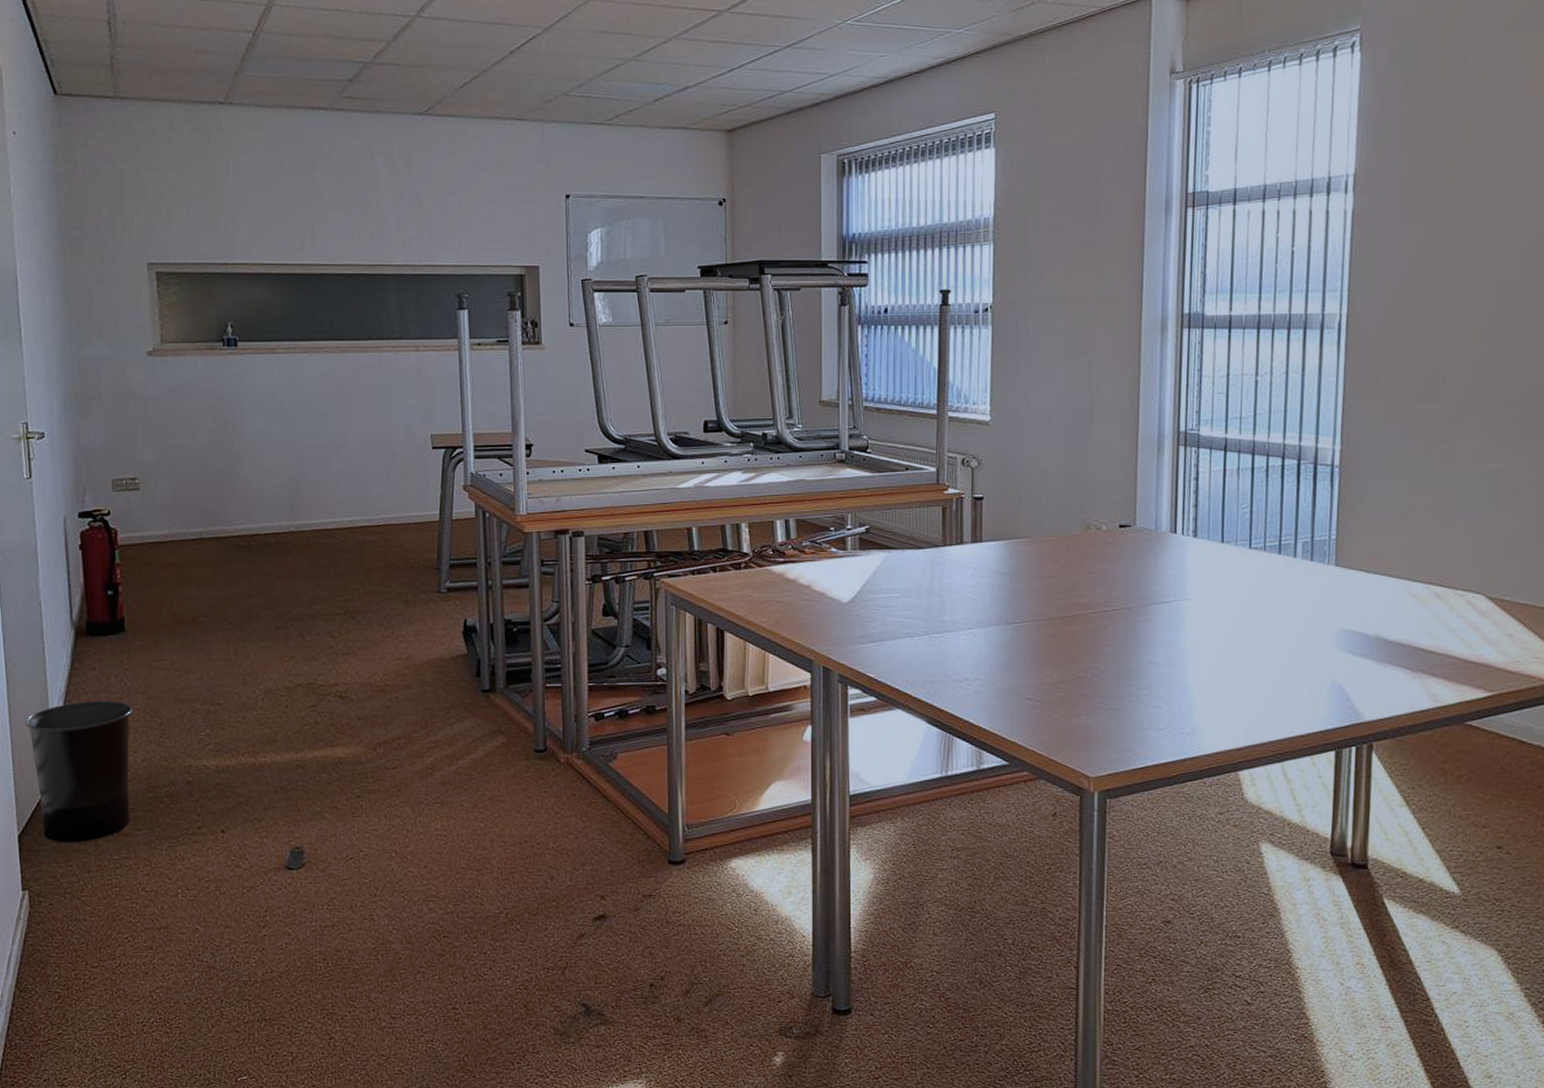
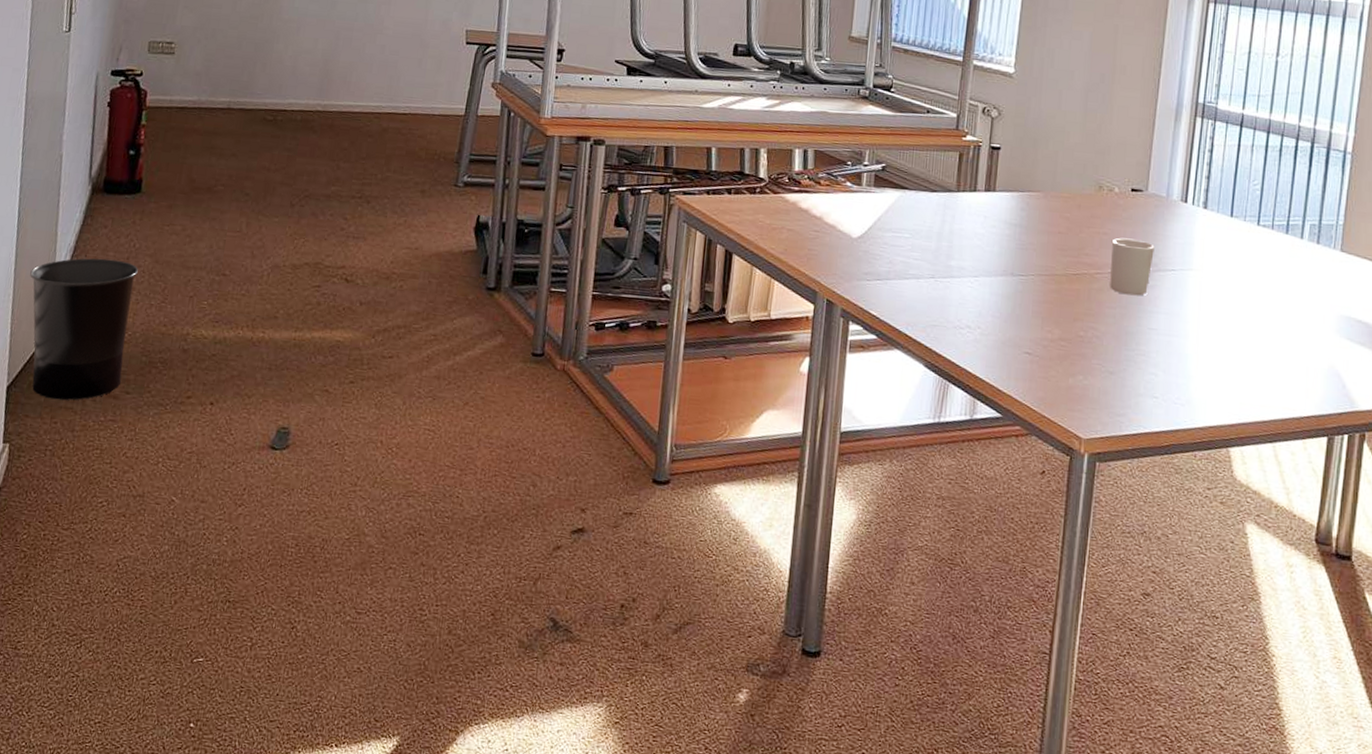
mug: none [1105,575,1147,631] -> present [1110,238,1155,296]

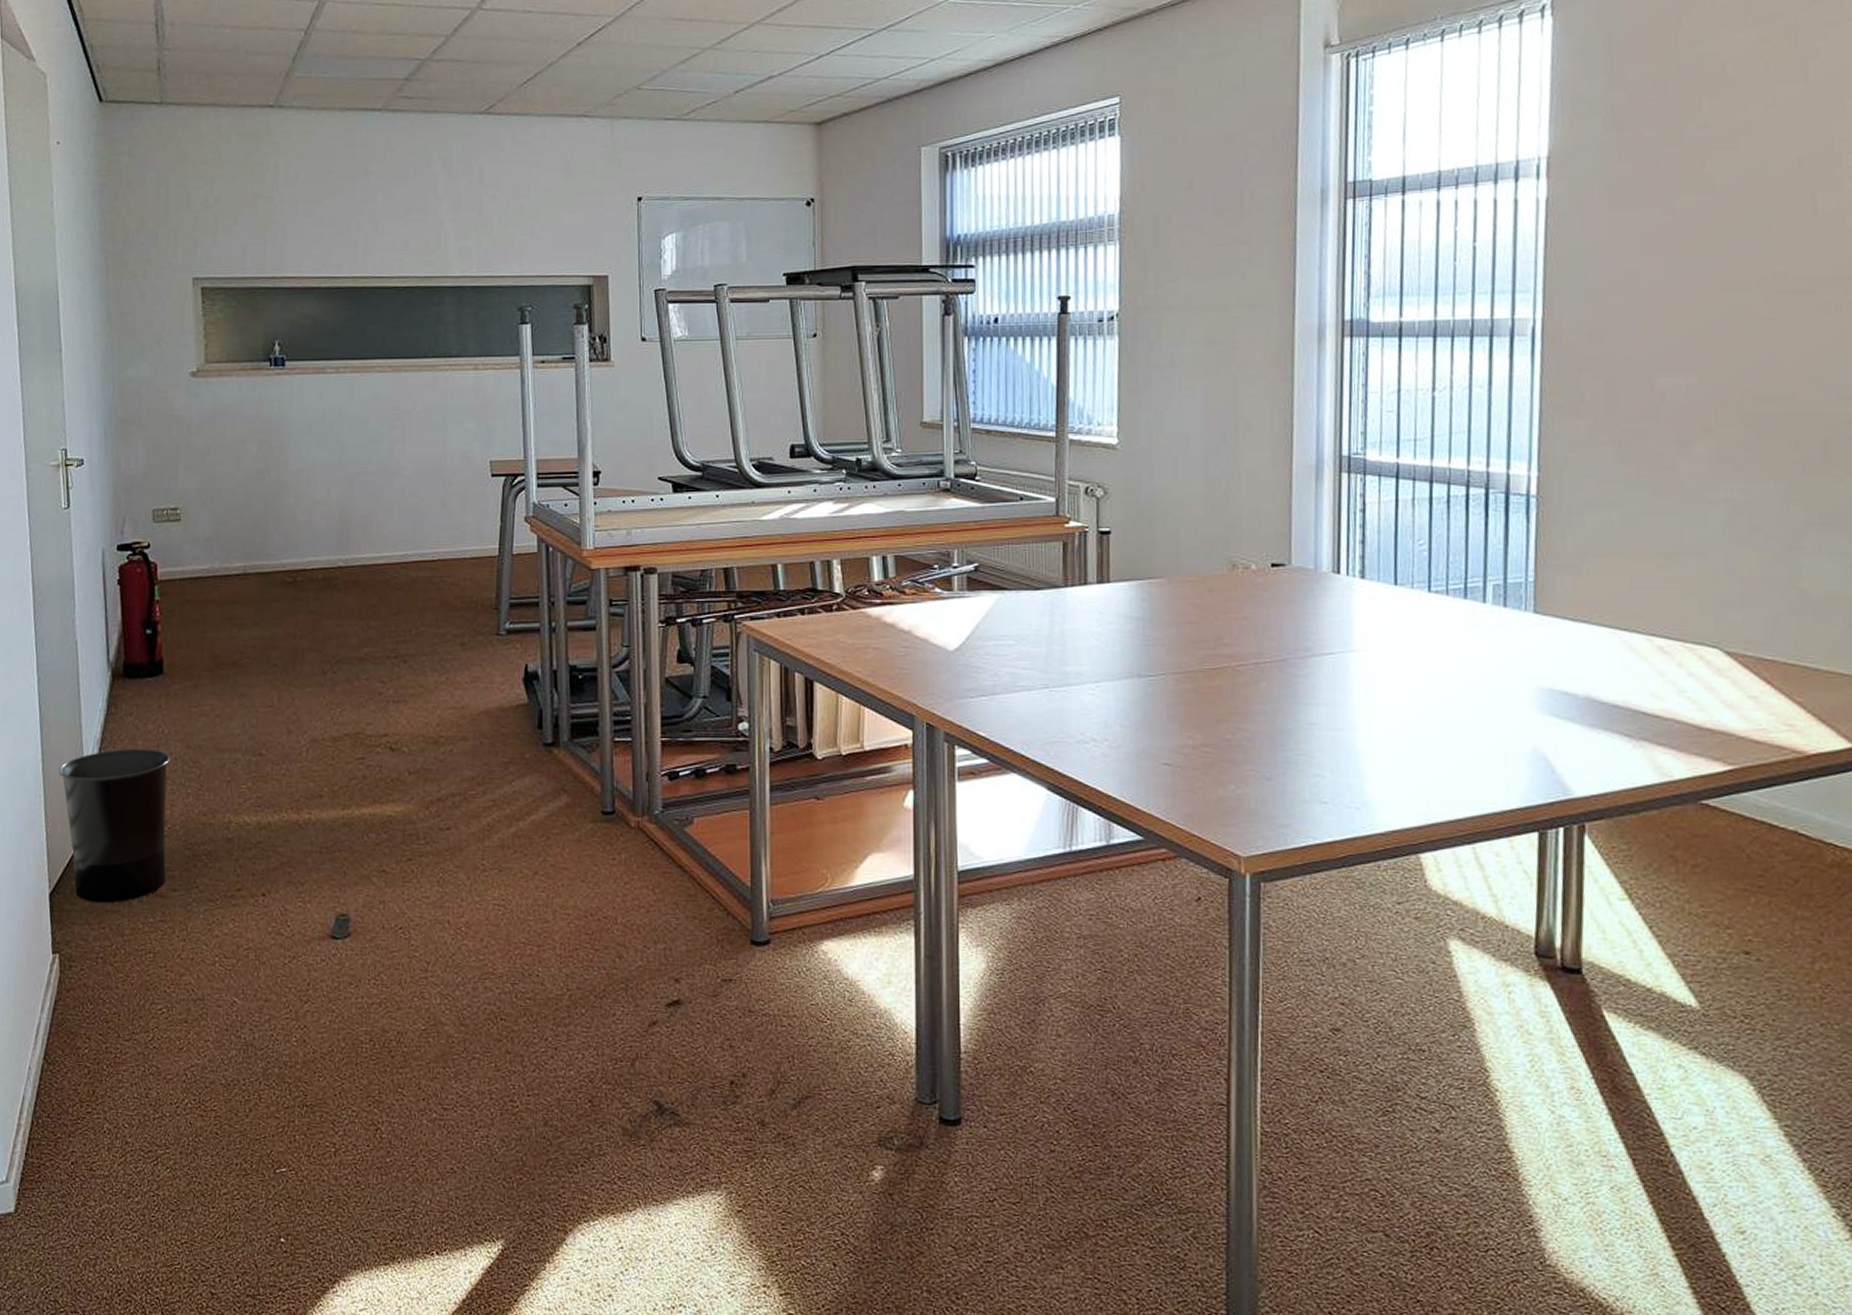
mug: present [1110,238,1155,296] -> none [1255,622,1306,687]

